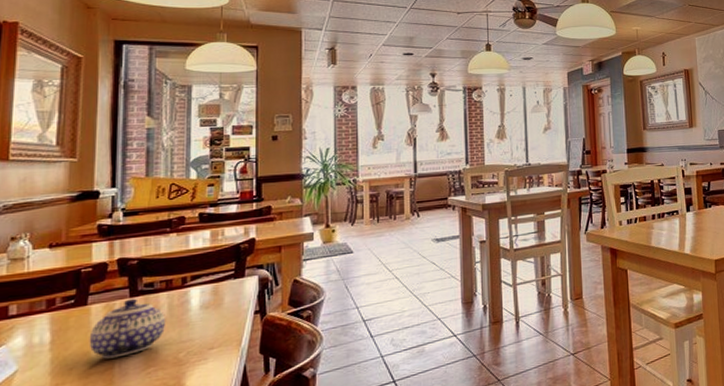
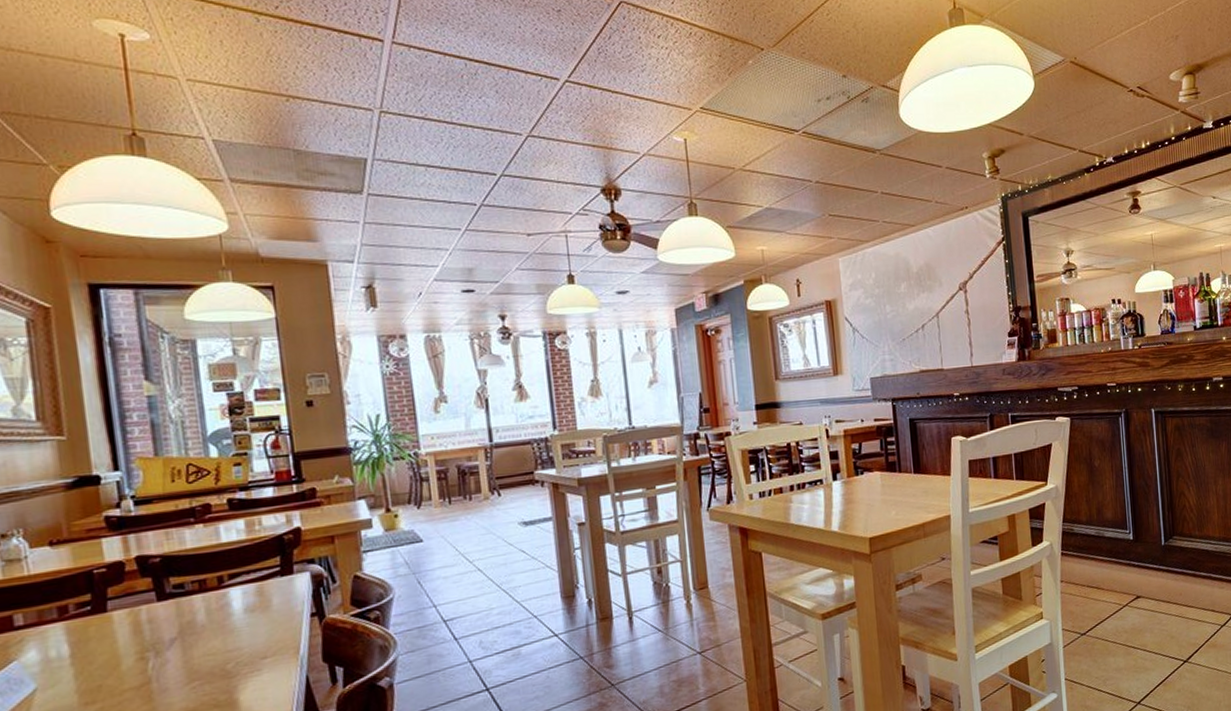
teapot: present [89,298,165,359] -> none [115,602,205,674]

